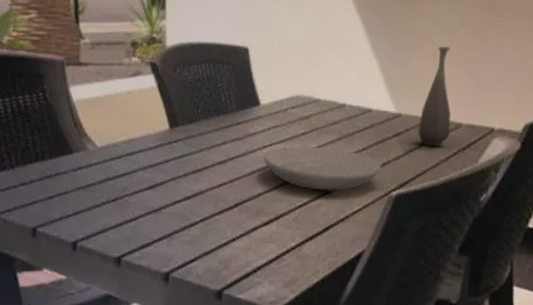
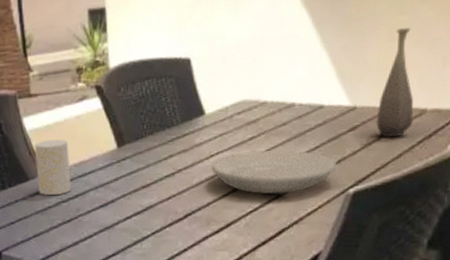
cup: none [80,113,119,172] -> present [34,139,72,195]

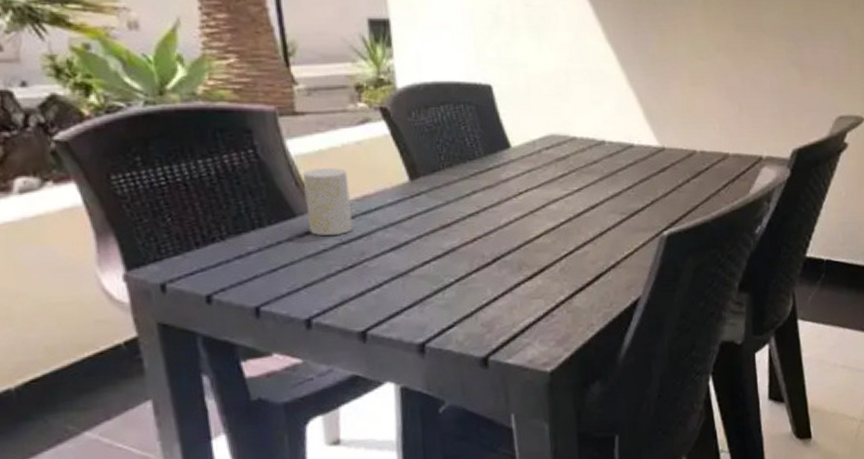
plate: present [211,149,338,195] -> none [520,188,651,237]
bottle: present [376,28,414,138] -> none [684,74,718,181]

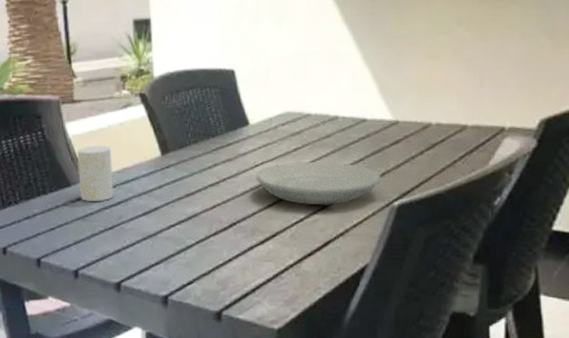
plate: none [520,188,651,237] -> present [256,160,382,206]

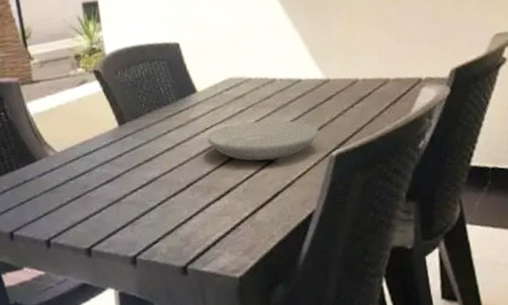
cup: present [76,145,114,201] -> none [39,121,78,175]

